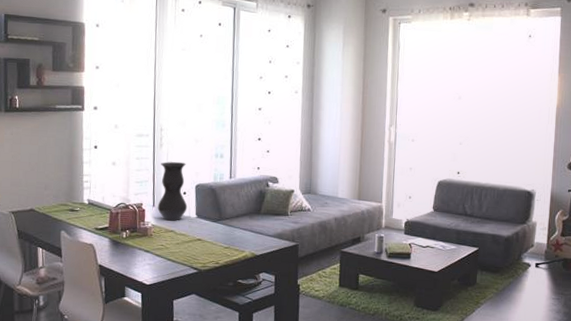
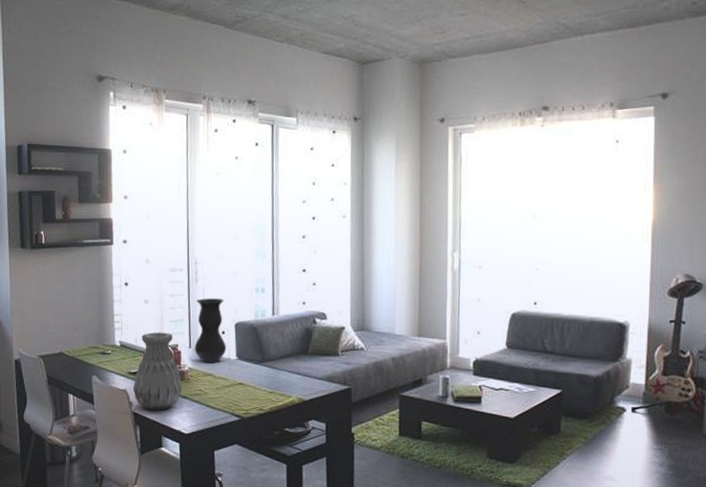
vase: none [98,191,146,263] -> present [132,332,183,410]

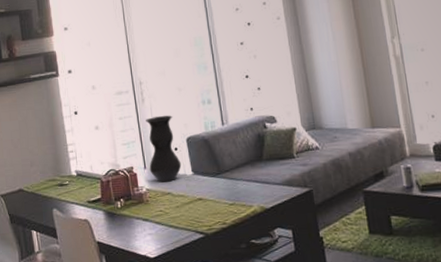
vase: present [132,332,183,410] -> none [93,156,143,237]

